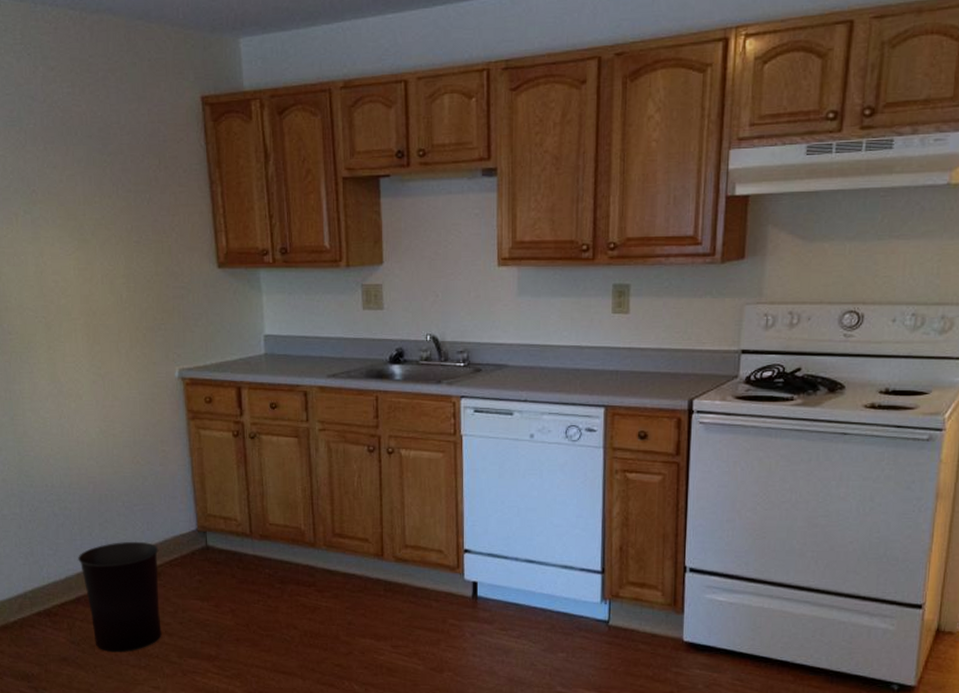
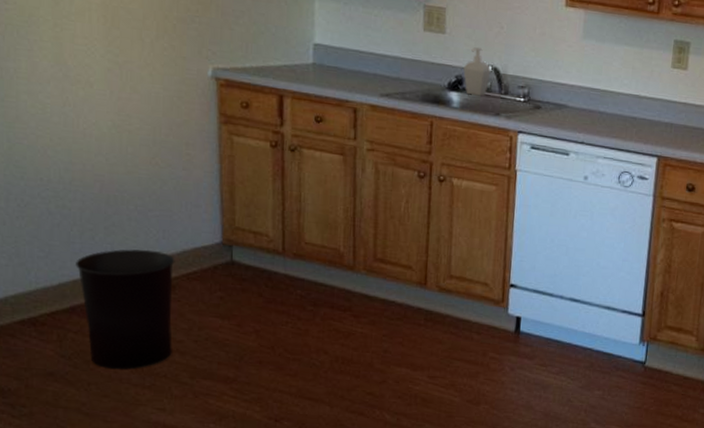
soap bottle: none [403,319,430,366] -> present [463,47,491,96]

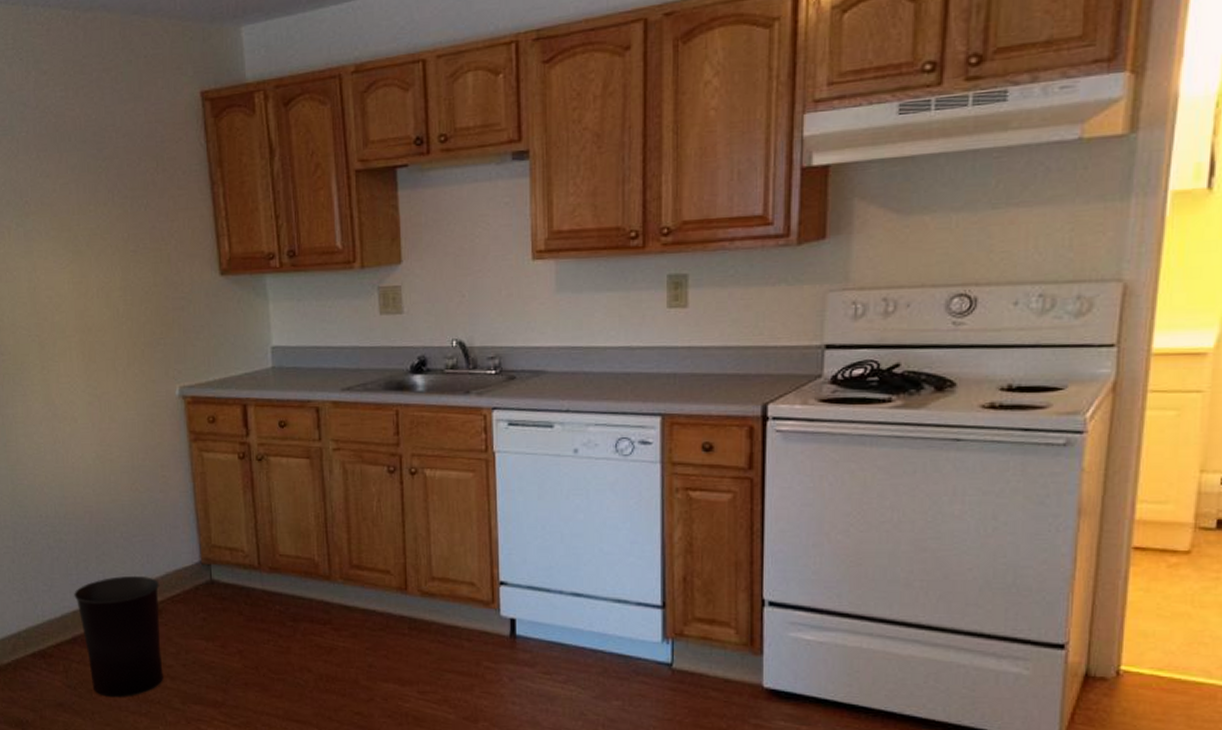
soap bottle: present [463,47,491,96] -> none [426,322,456,376]

